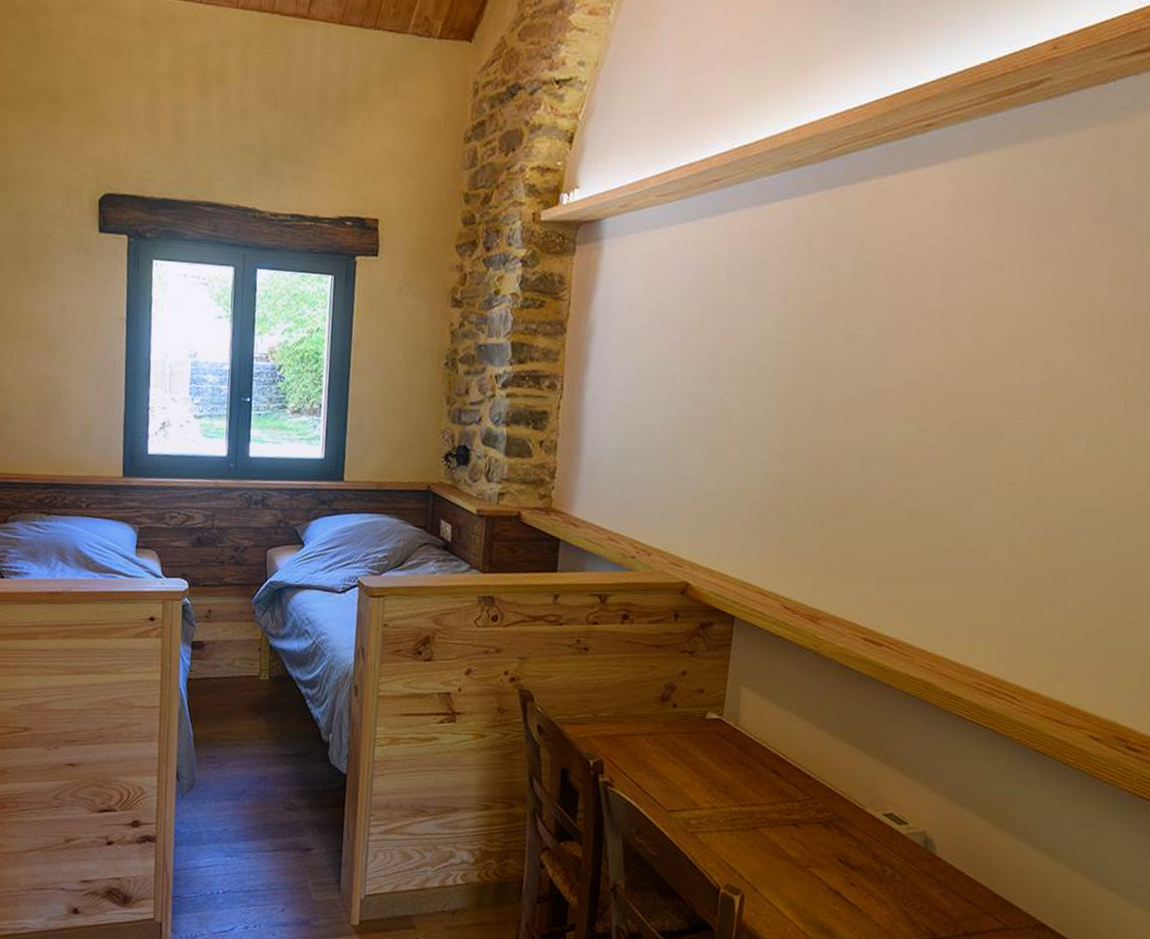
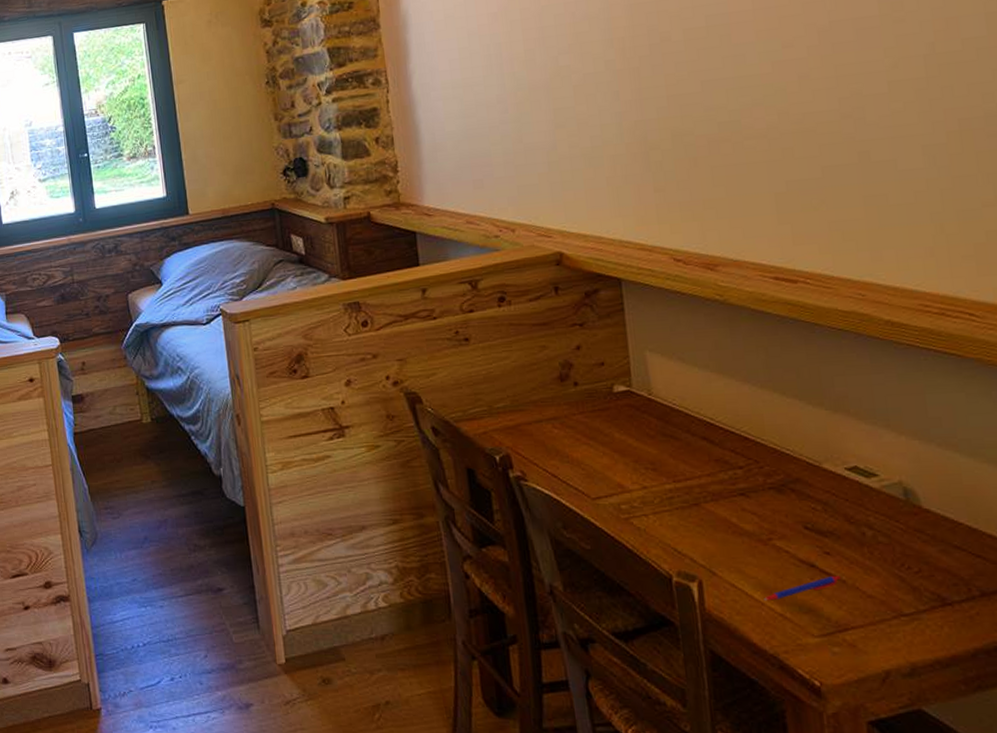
pen: none [792,903,858,919] -> present [764,575,841,601]

